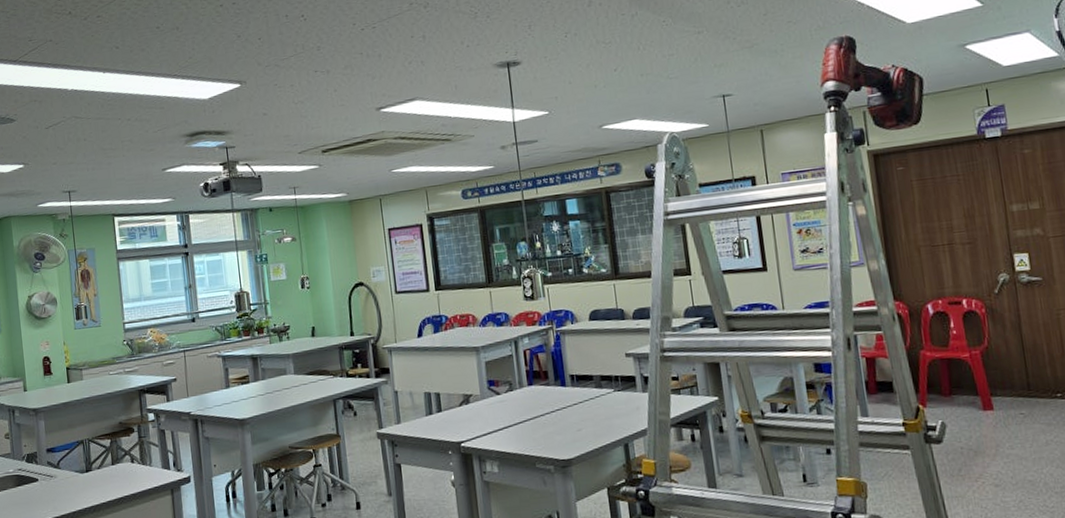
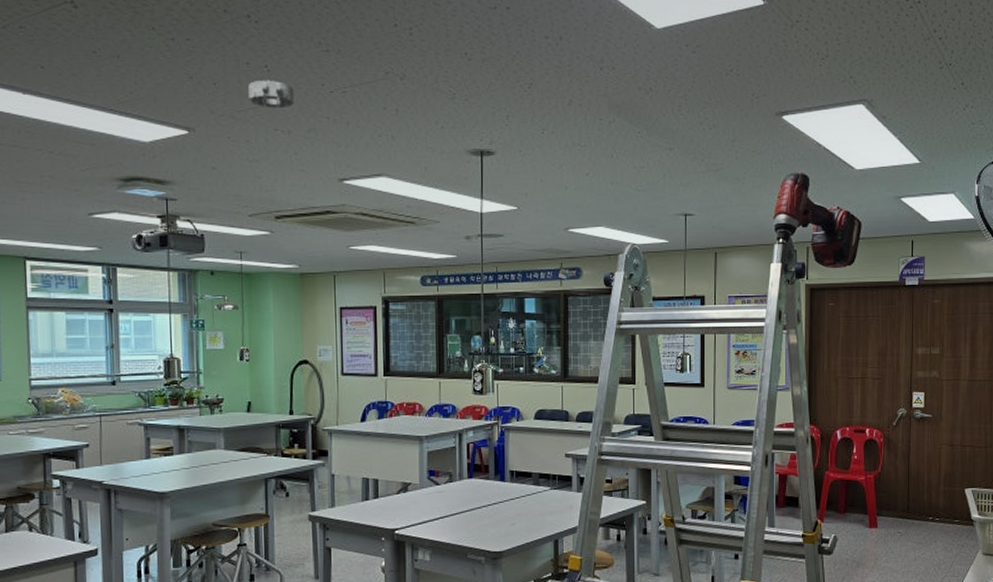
smoke detector: none [288,27,330,53] -> present [248,80,295,109]

